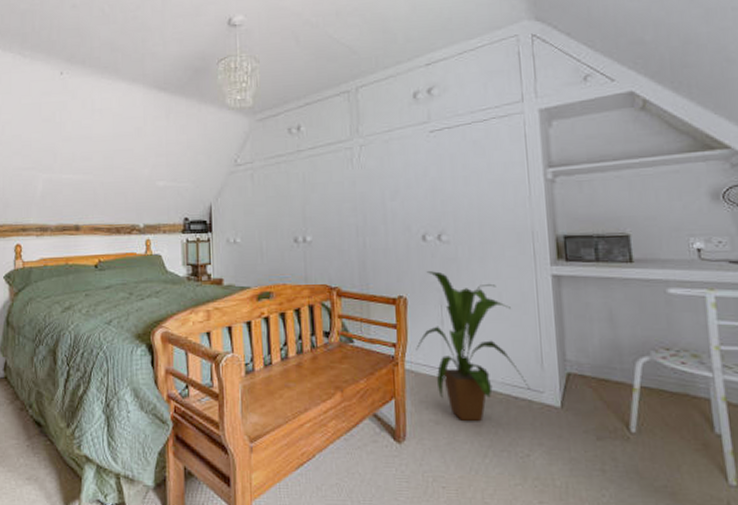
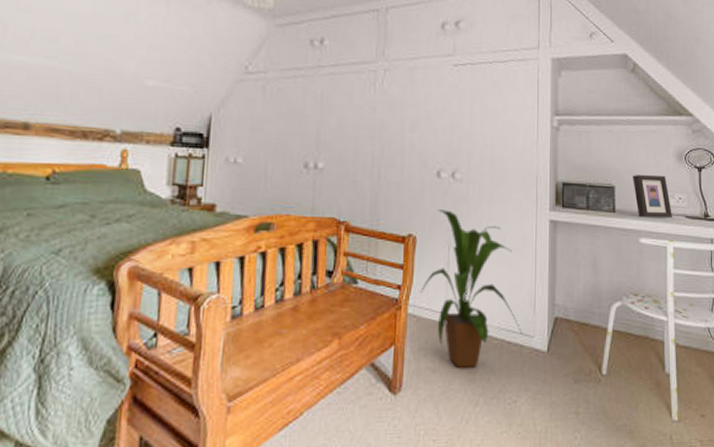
picture frame: none [652,218,710,266] -> present [633,174,672,219]

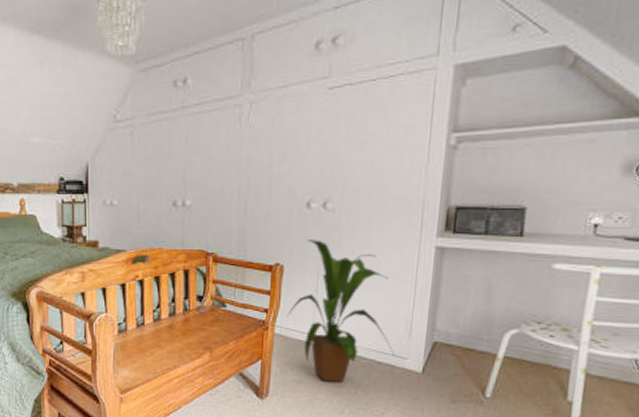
picture frame: present [633,174,672,219] -> none [552,191,606,241]

